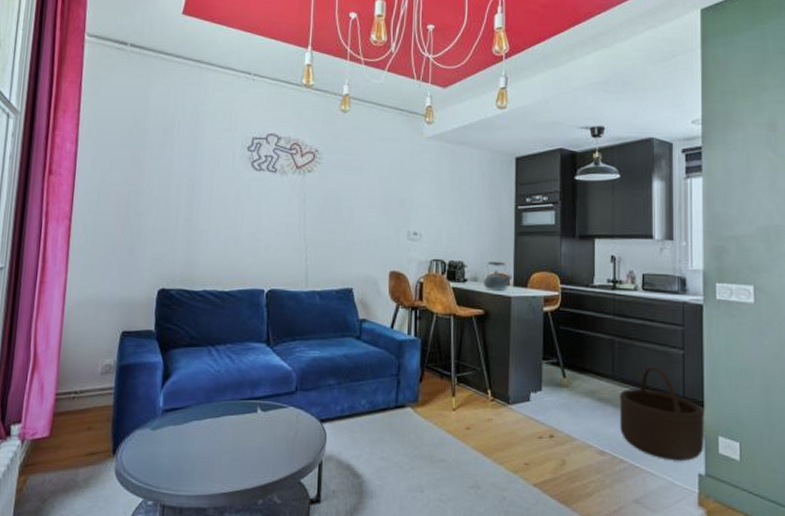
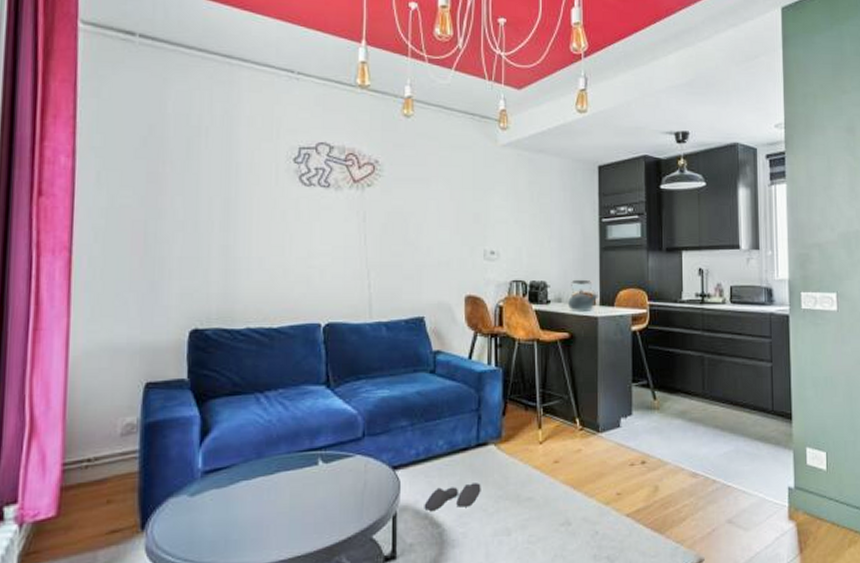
slippers: none [346,441,398,462] -> present [424,483,481,511]
basket: present [619,366,705,461] -> none [710,381,793,476]

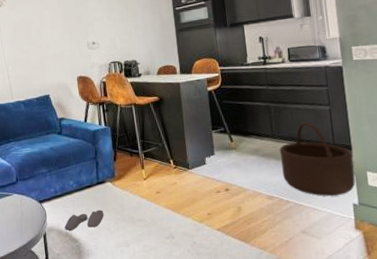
kettle: present [567,279,600,313] -> none [154,55,179,81]
basket: none [710,381,793,476] -> present [279,122,356,196]

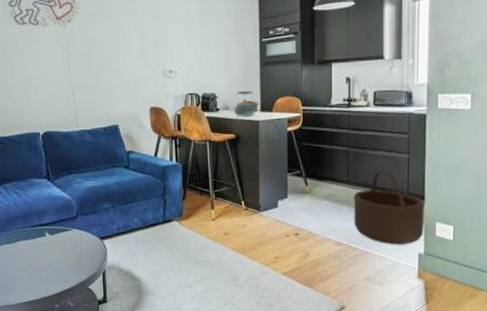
slippers: present [64,210,104,230] -> none [125,249,168,269]
kettle: none [154,55,179,81] -> present [233,90,260,118]

